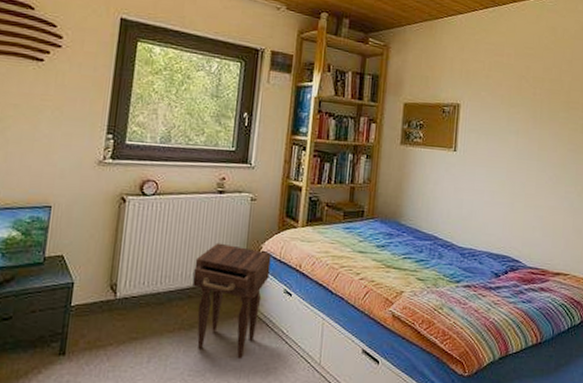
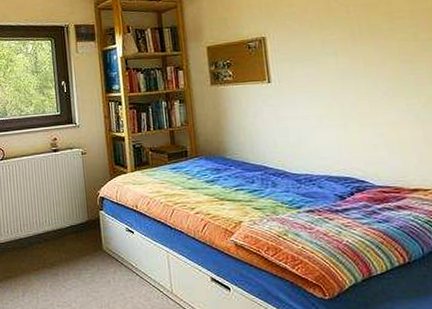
nightstand: present [192,242,272,360] -> none [45,193,111,291]

